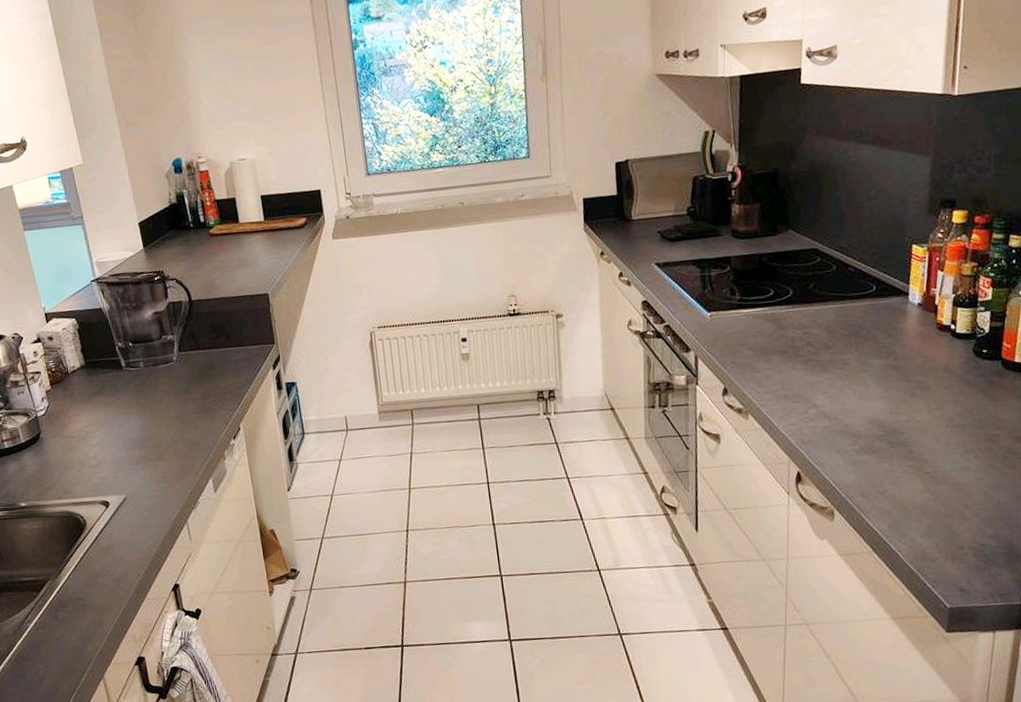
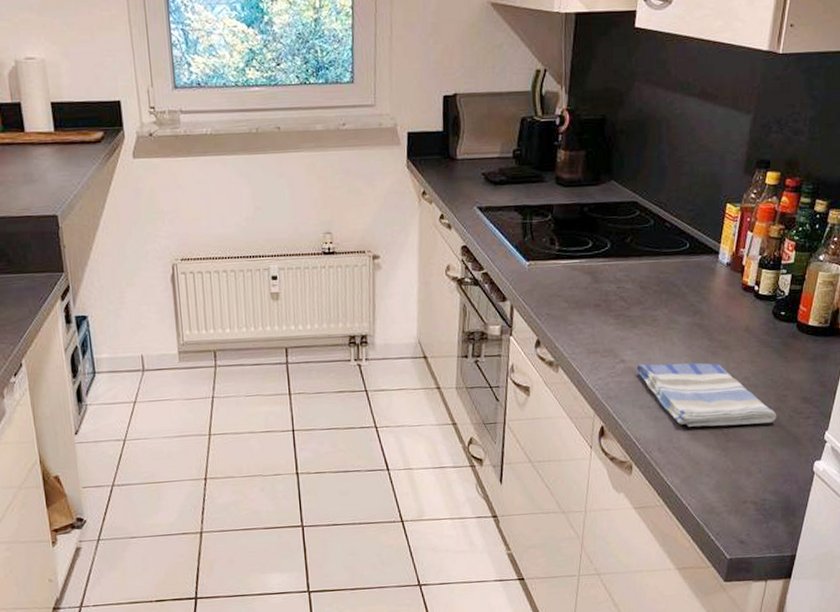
dish towel: none [830,404,989,471] -> present [636,362,777,427]

